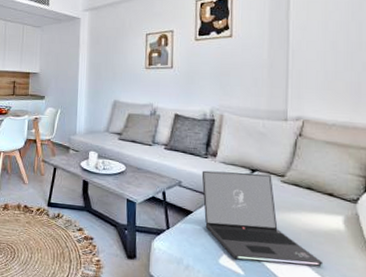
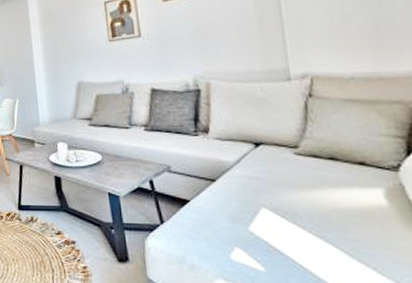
laptop: present [201,170,324,266] -> none [193,147,366,253]

